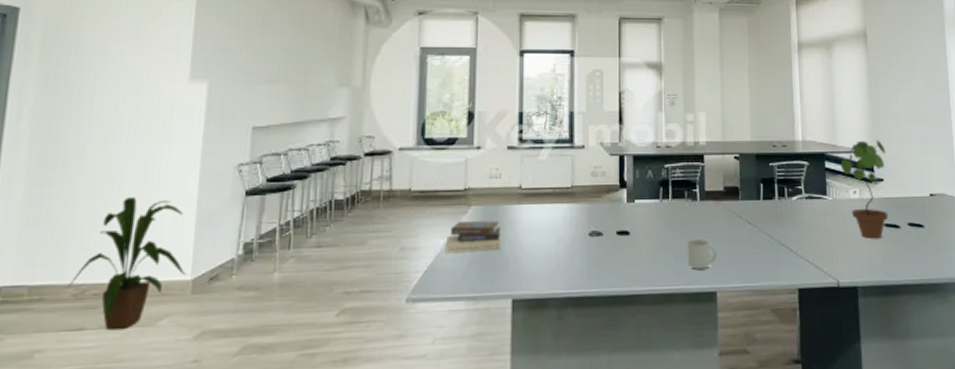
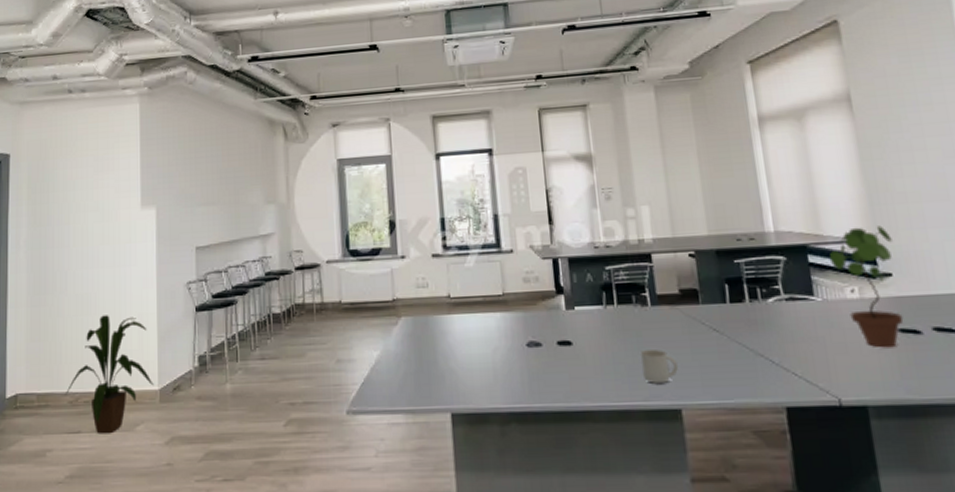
books: present [445,221,502,255] -> none [379,331,435,367]

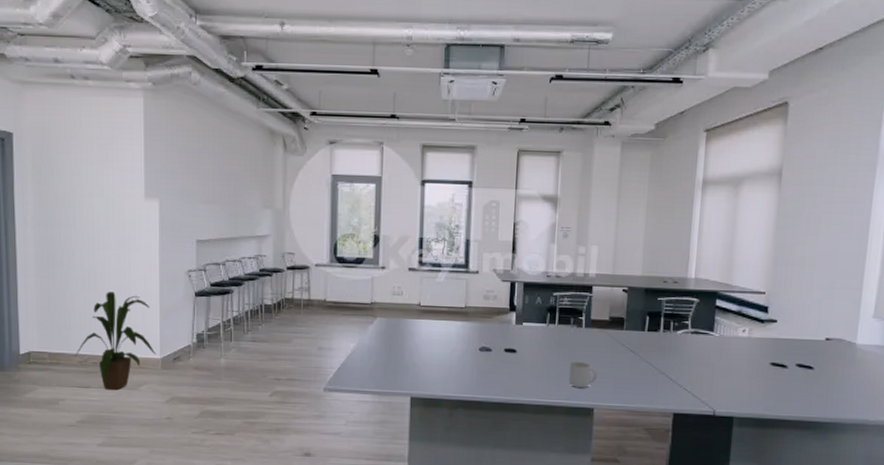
potted plant: present [829,226,904,348] -> none [732,281,784,376]

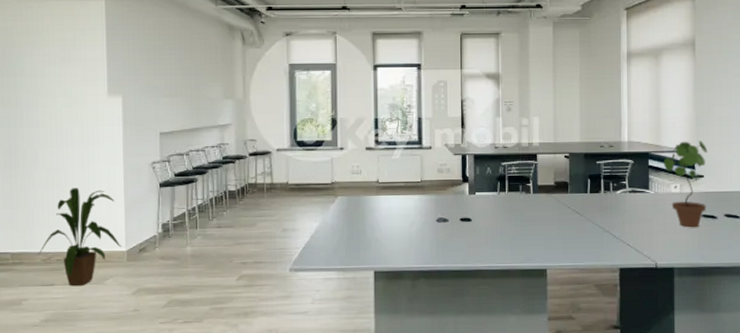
mug: present [568,361,598,389] -> none [521,225,548,251]
potted plant: none [732,281,784,376] -> present [663,141,708,228]

